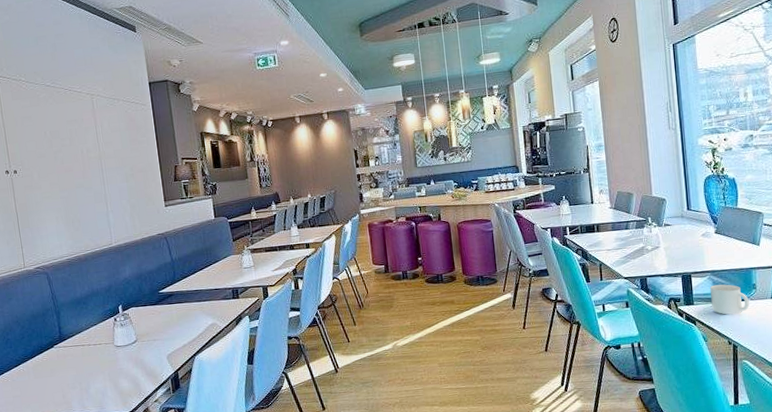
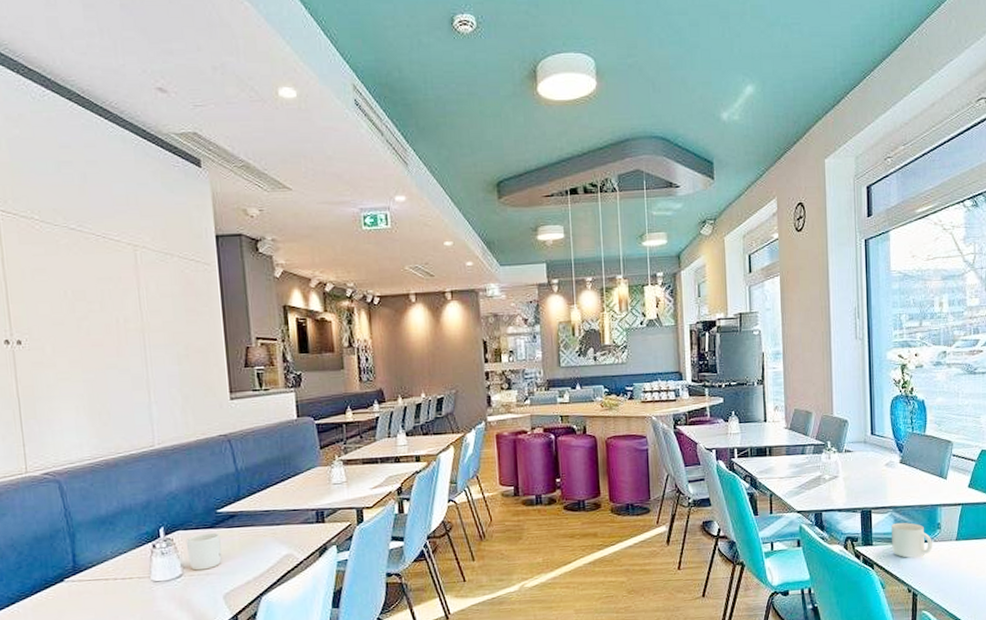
mug: none [137,308,165,338] -> present [185,532,222,571]

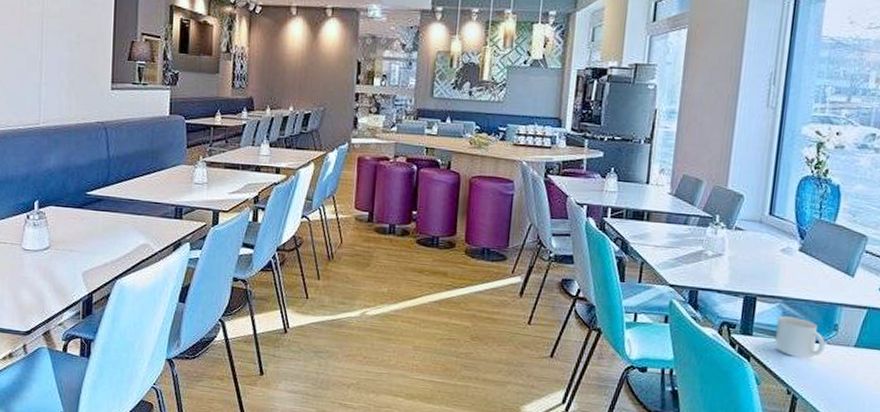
mug: present [185,532,222,571] -> none [55,211,86,246]

